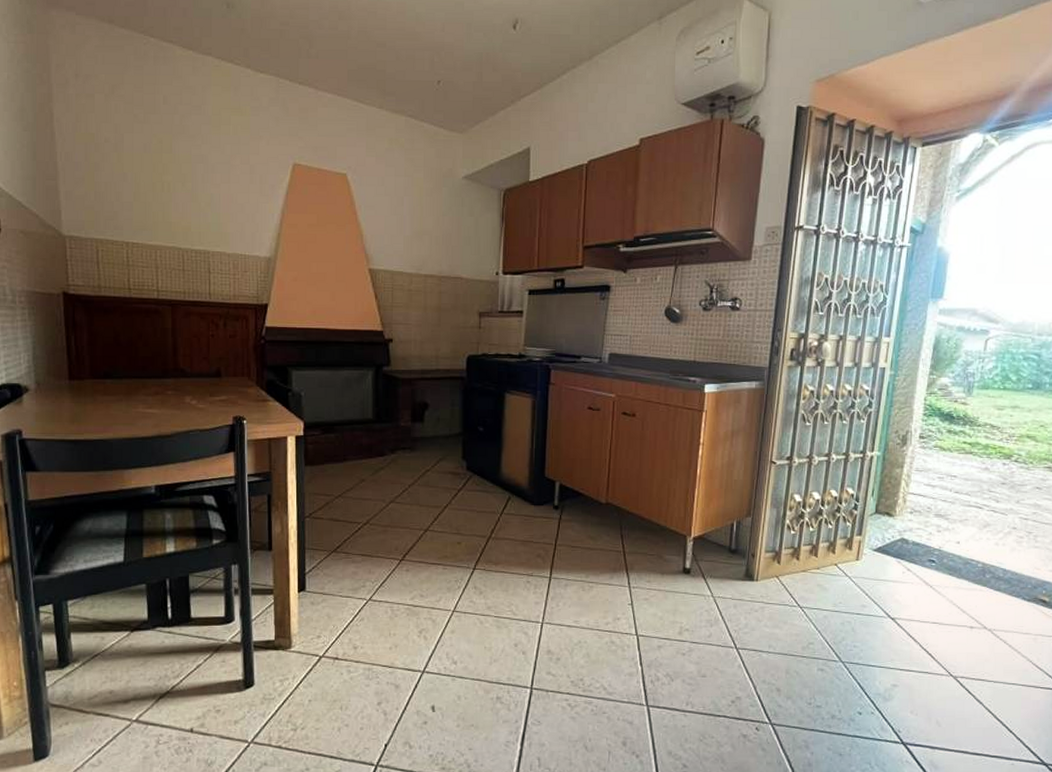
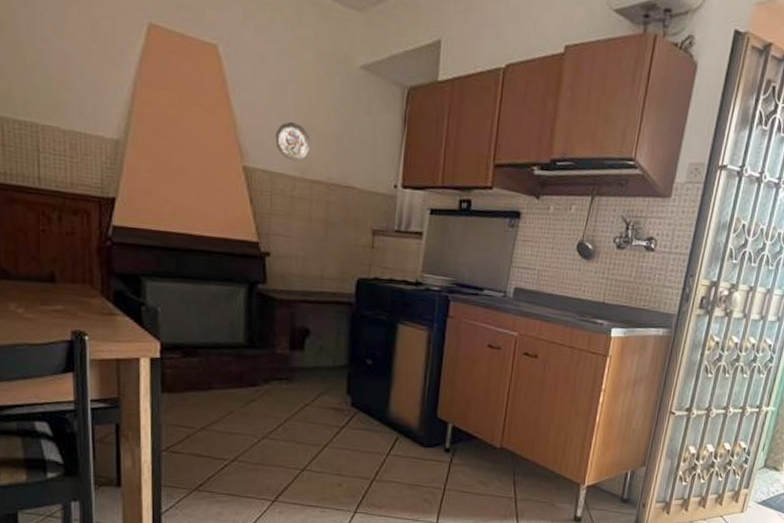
decorative plate: none [395,228,424,261] -> present [275,121,311,162]

